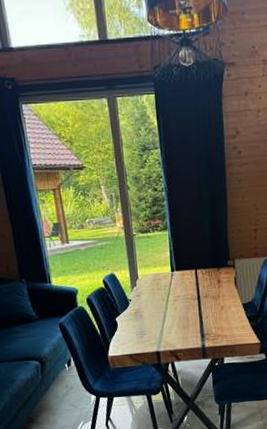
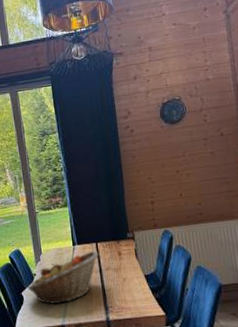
fruit basket: none [122,277,198,331] -> present [28,251,99,305]

